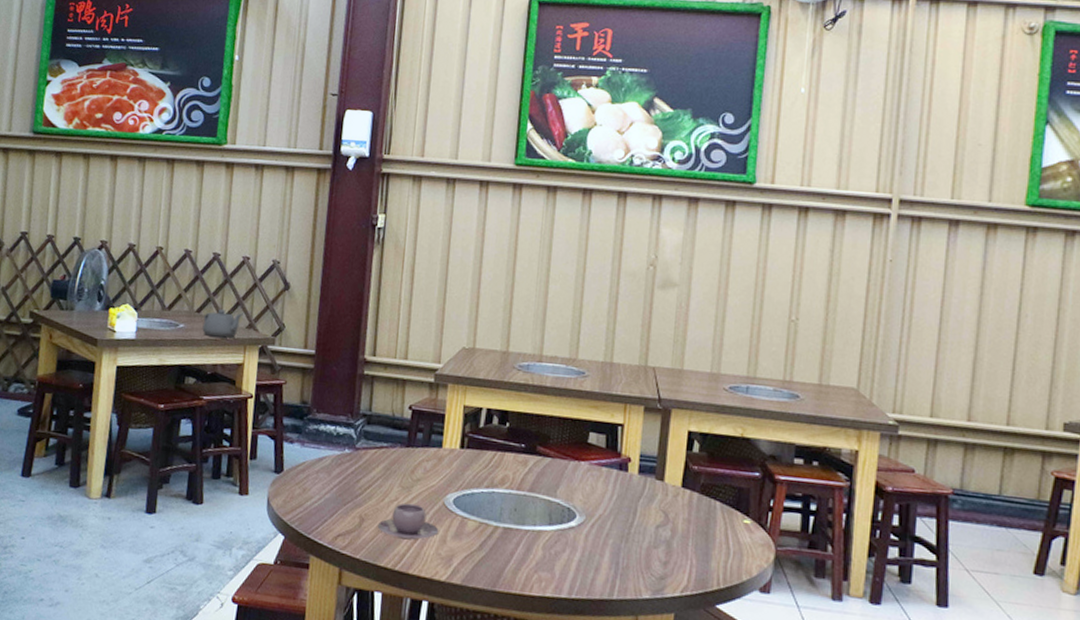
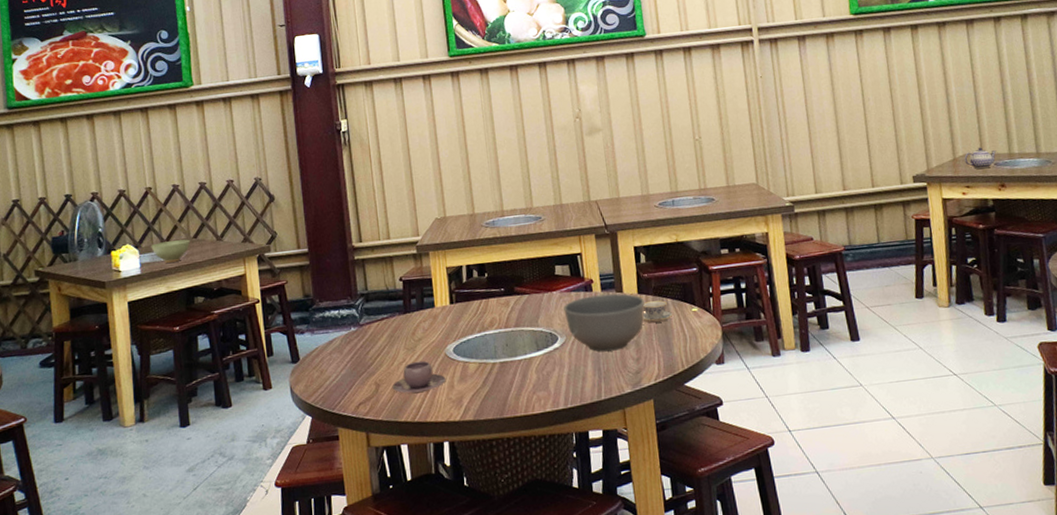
bowl: none [151,309,193,334] -> present [151,239,191,263]
teapot: present [202,309,243,338] -> none [201,231,237,257]
bowl: none [589,476,687,547] -> present [563,293,645,352]
teacup: none [681,498,720,527] -> present [642,300,673,323]

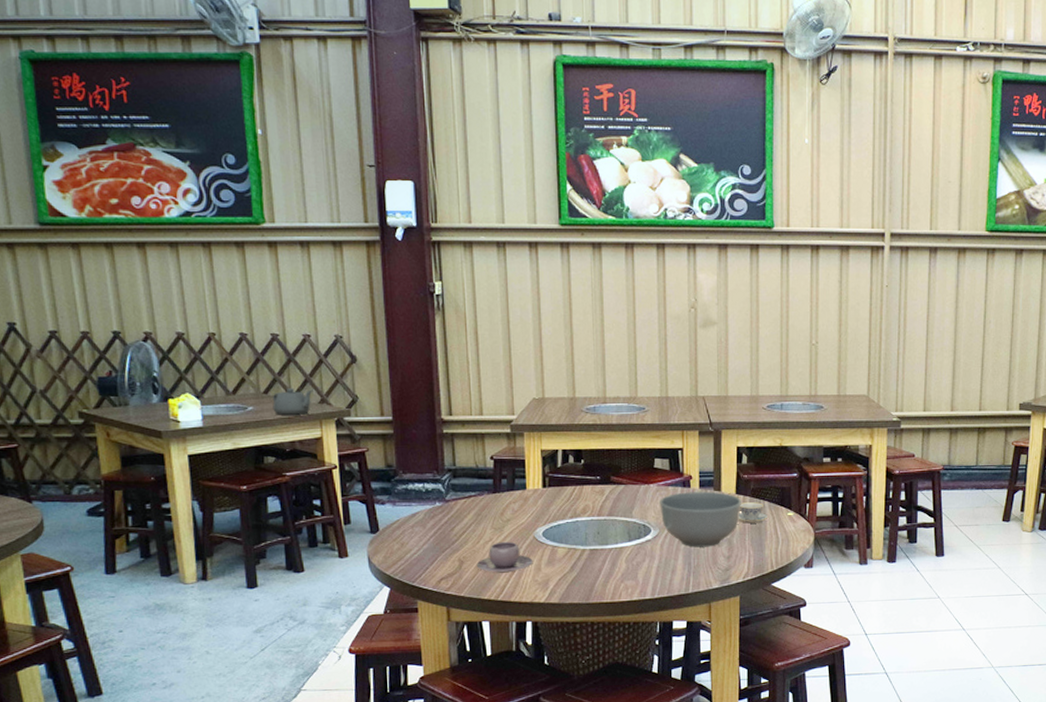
bowl: present [151,239,191,263] -> none [214,394,261,417]
teapot: none [201,231,237,257] -> present [272,388,313,415]

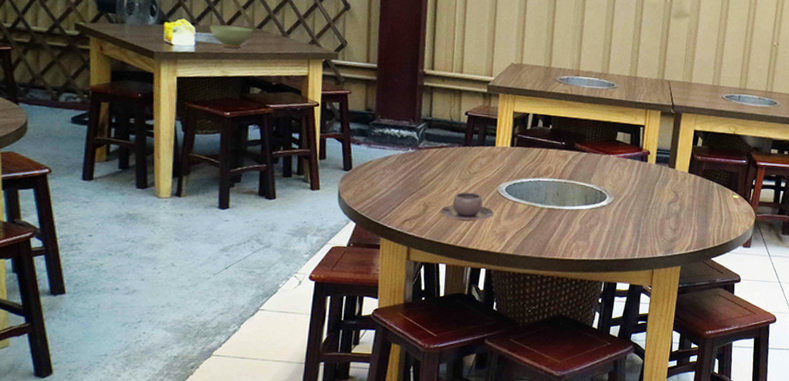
bowl: none [214,394,261,417] -> present [209,24,254,48]
teapot: present [272,388,313,415] -> none [264,26,305,53]
bowl: present [659,491,741,548] -> none [617,165,693,218]
teacup: present [738,501,769,524] -> none [687,181,716,202]

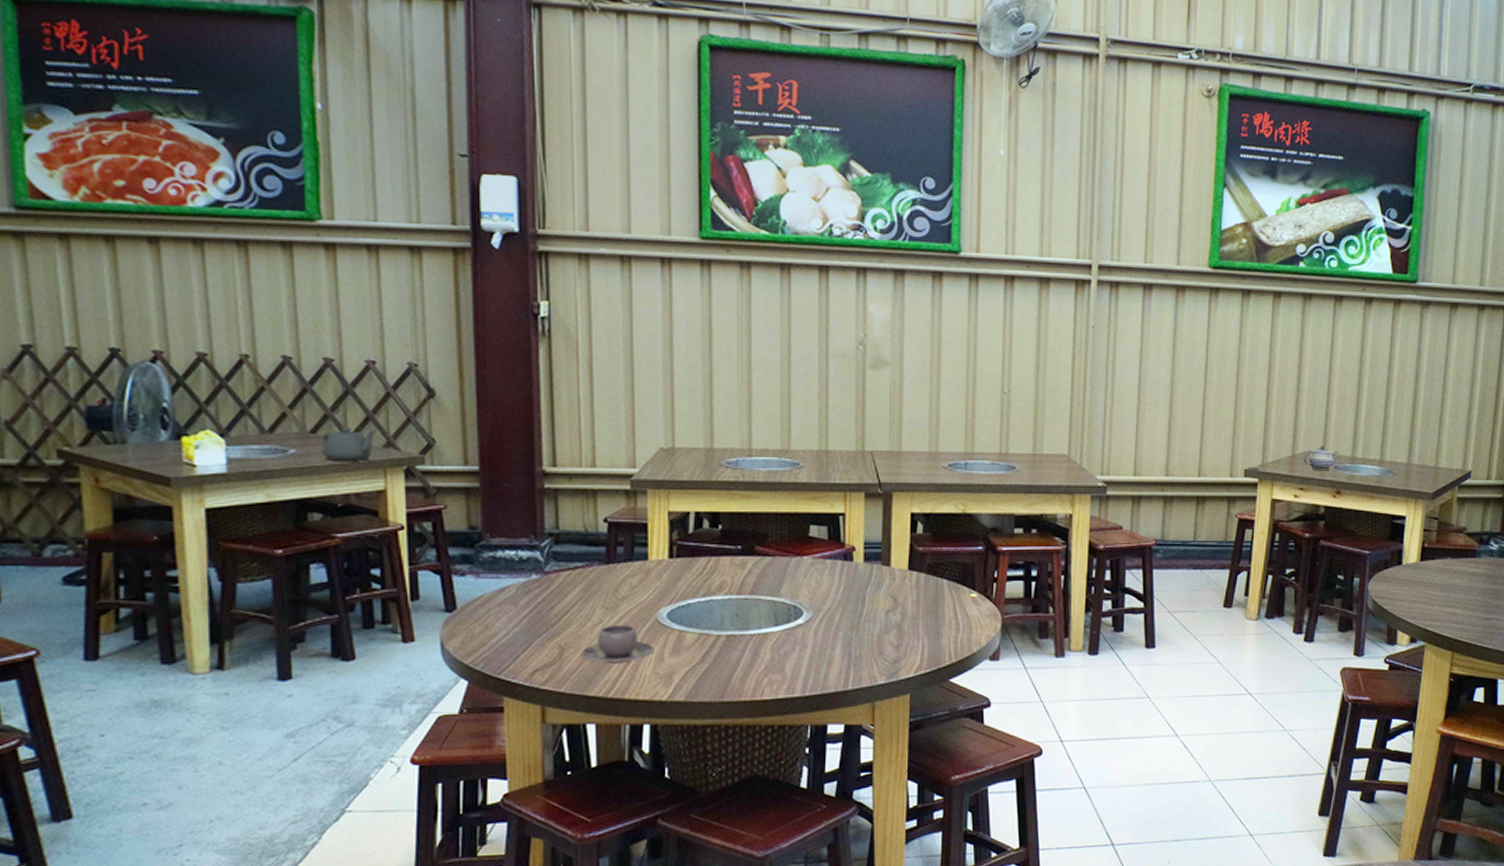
bowl: present [209,24,254,48] -> none [244,433,307,462]
teapot: none [264,26,305,53] -> present [321,427,377,461]

